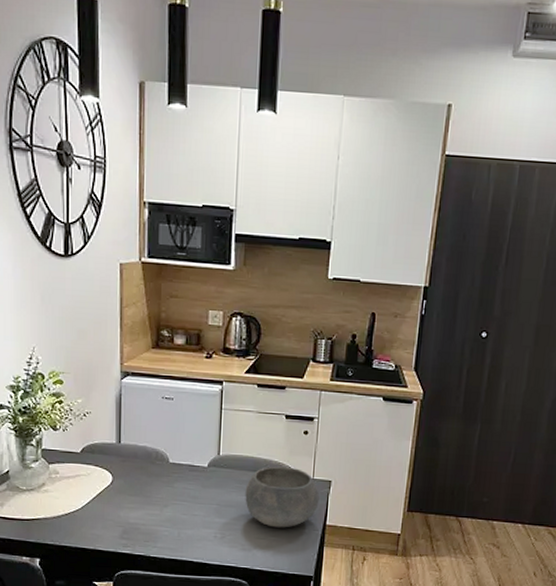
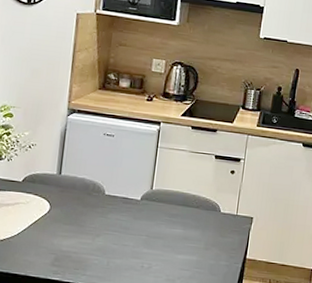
bowl: present [245,466,320,528] -> none [172,202,242,261]

